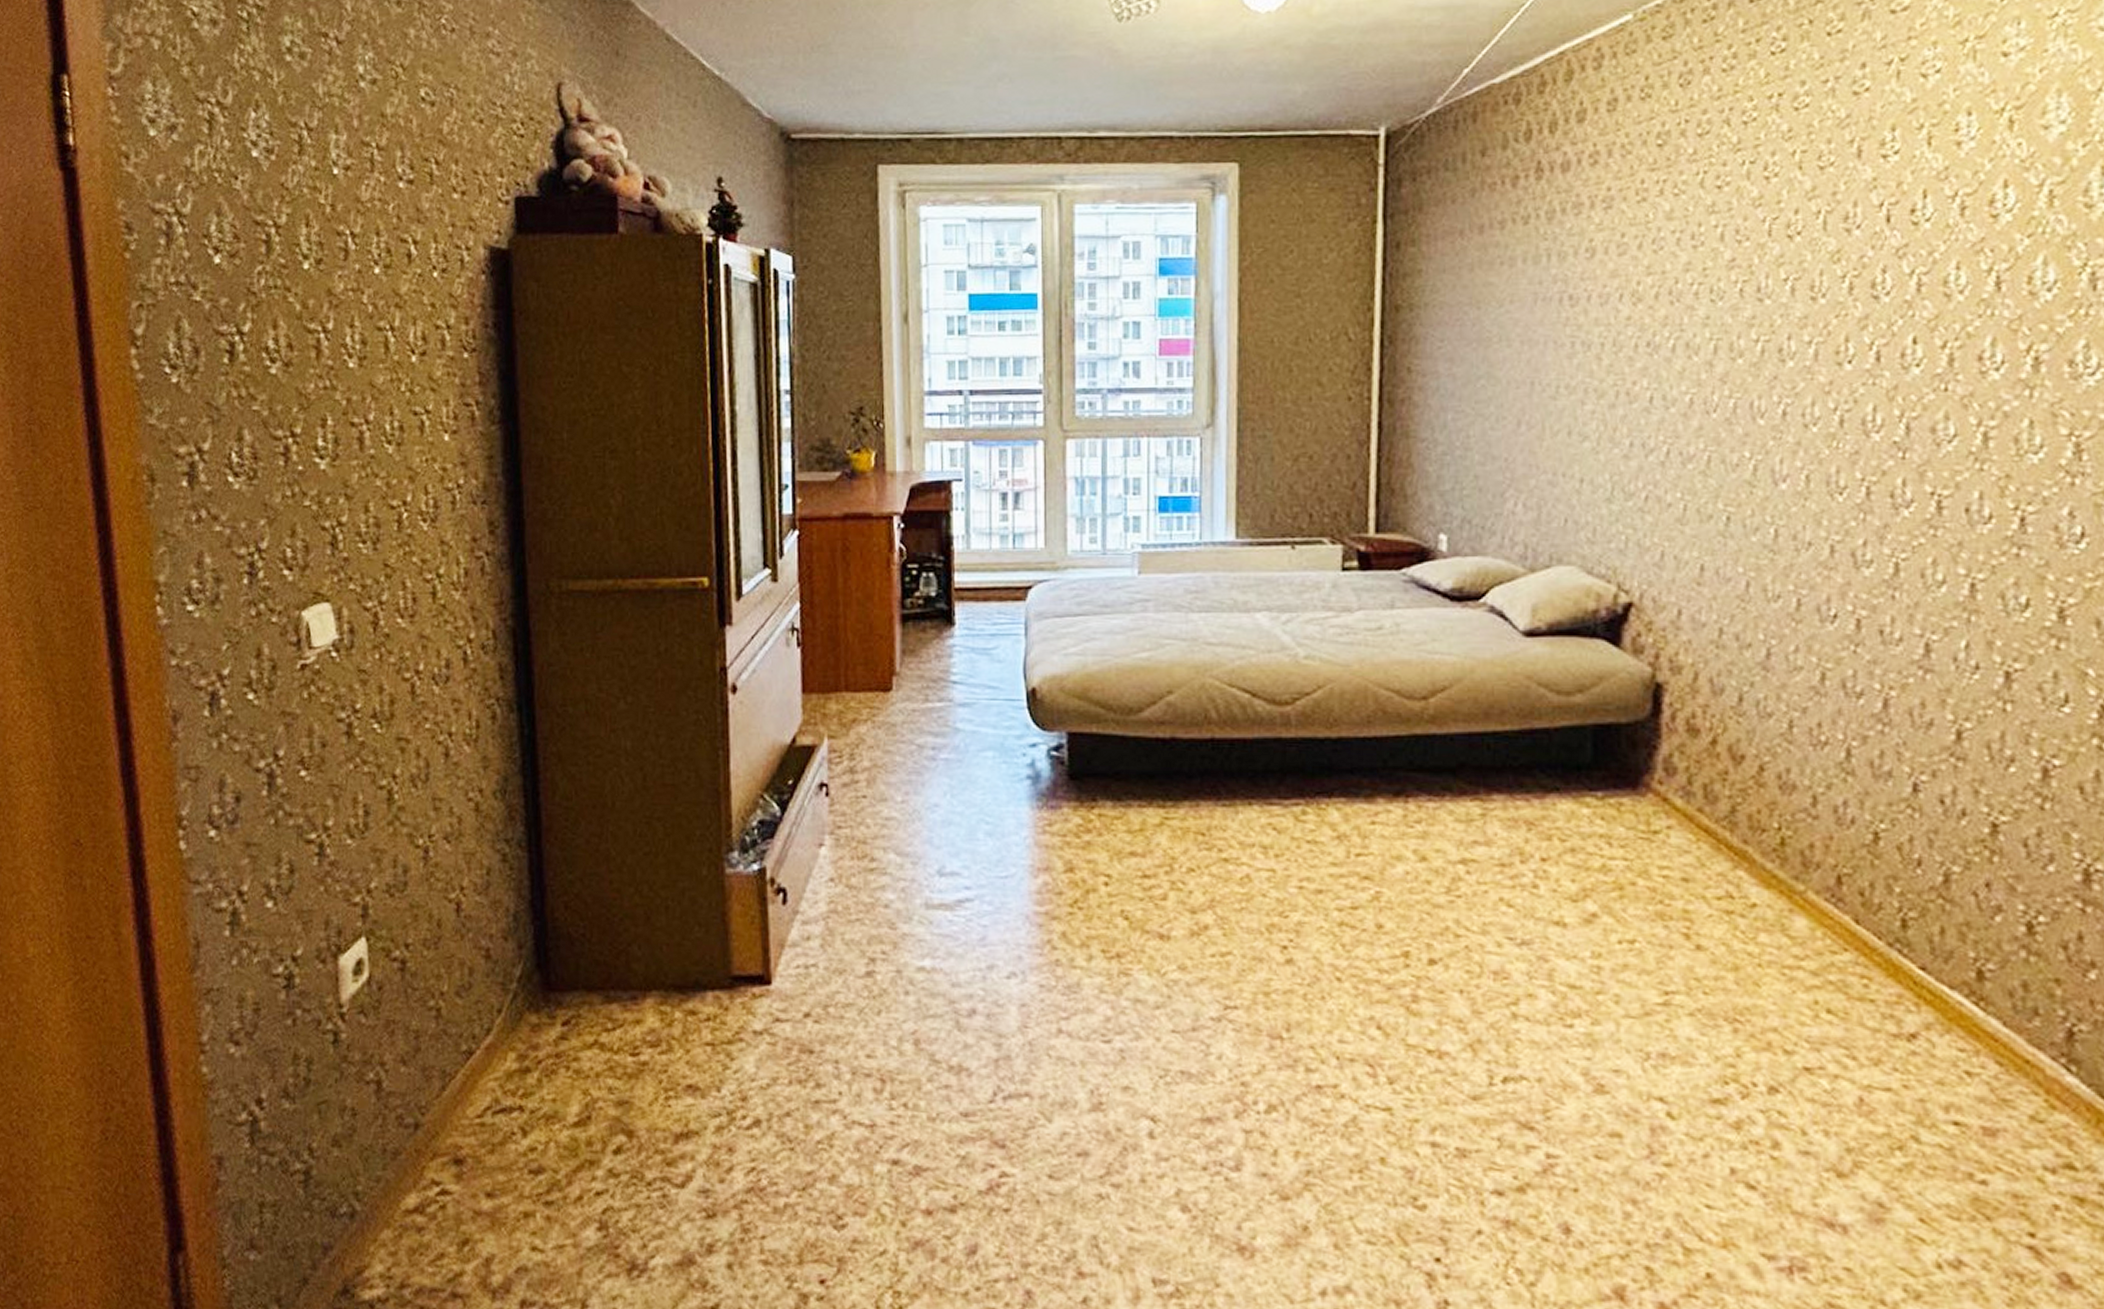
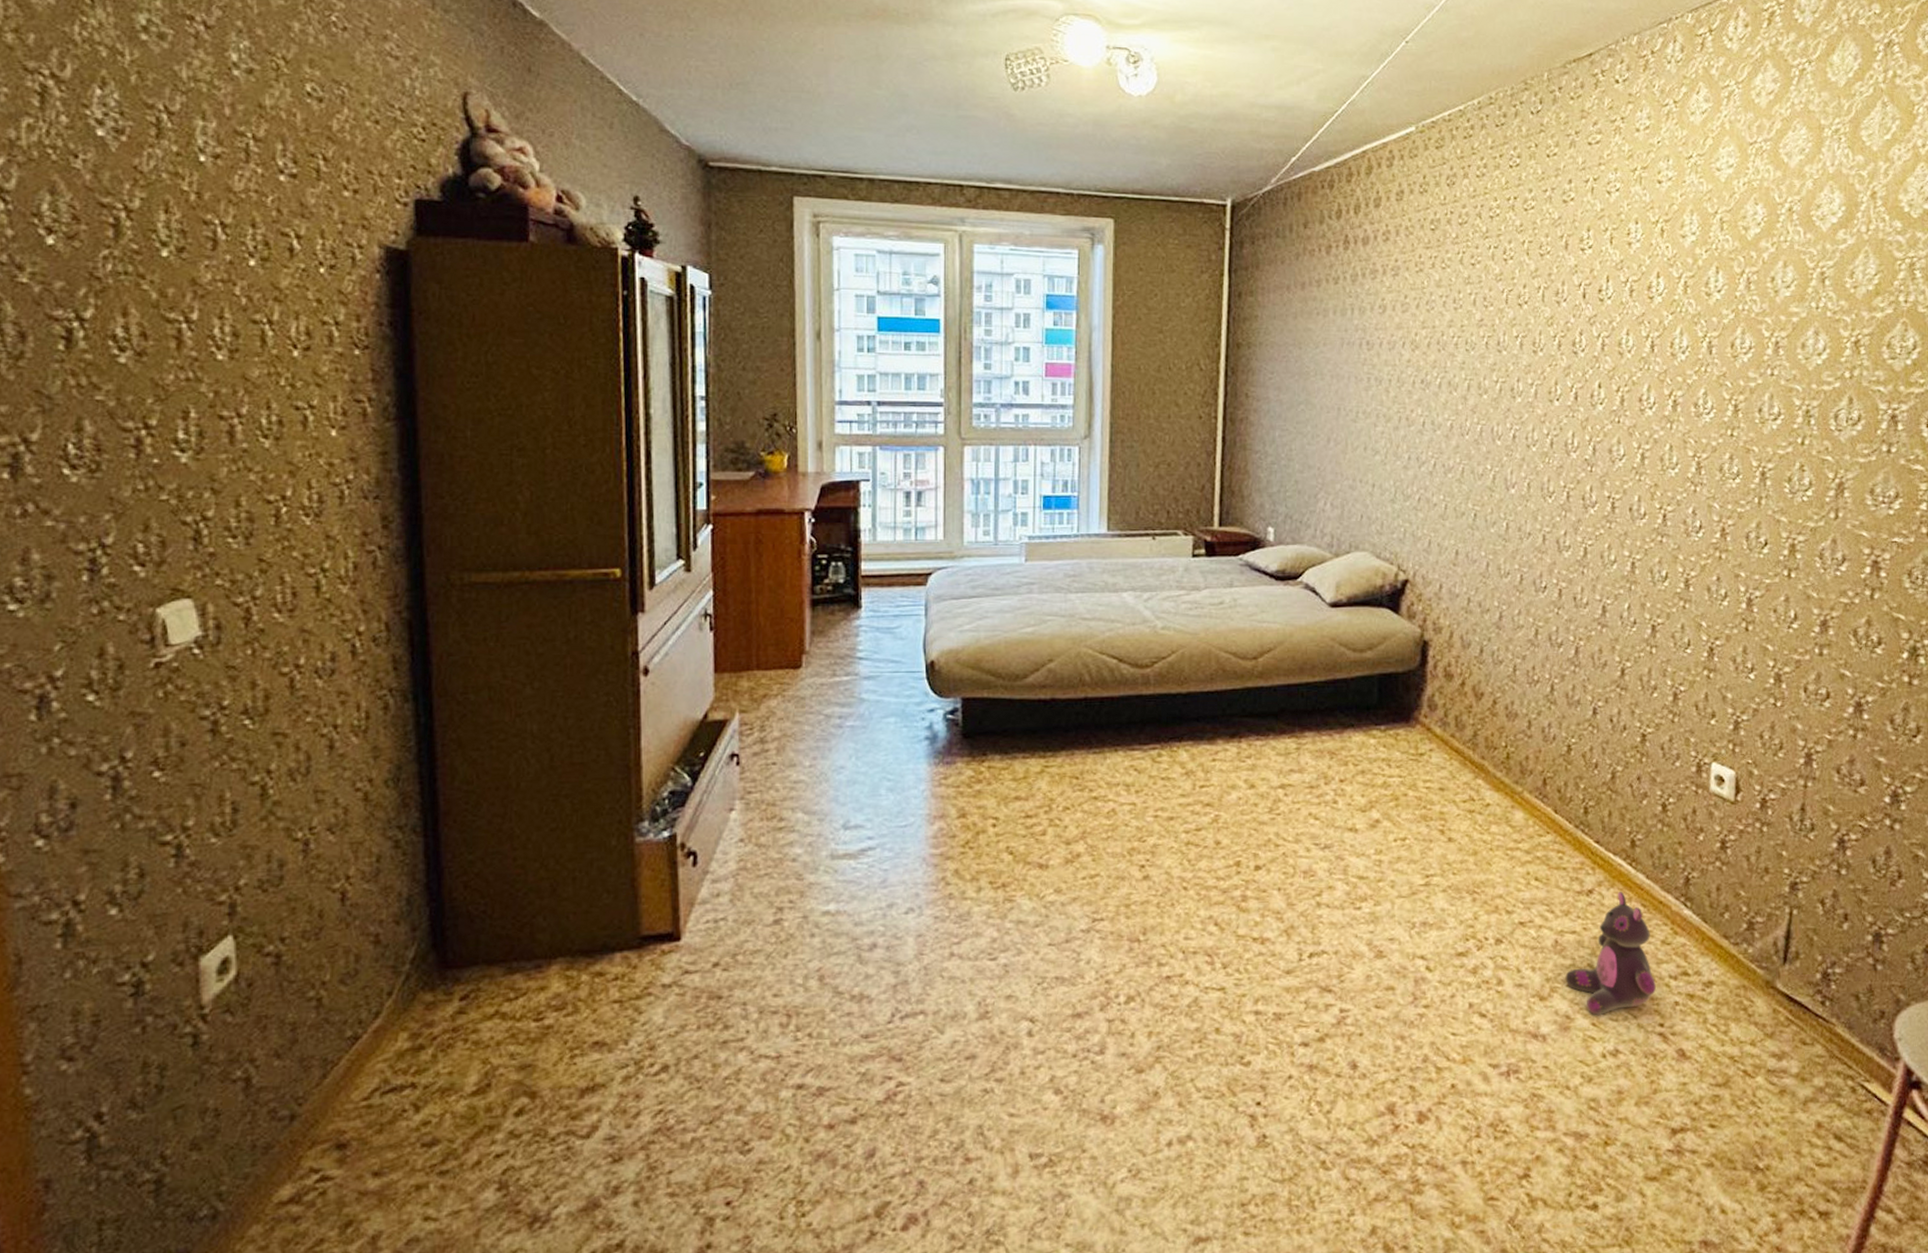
stuffed animal: none [1876,1039,2021,1209] -> present [1565,891,1656,1015]

